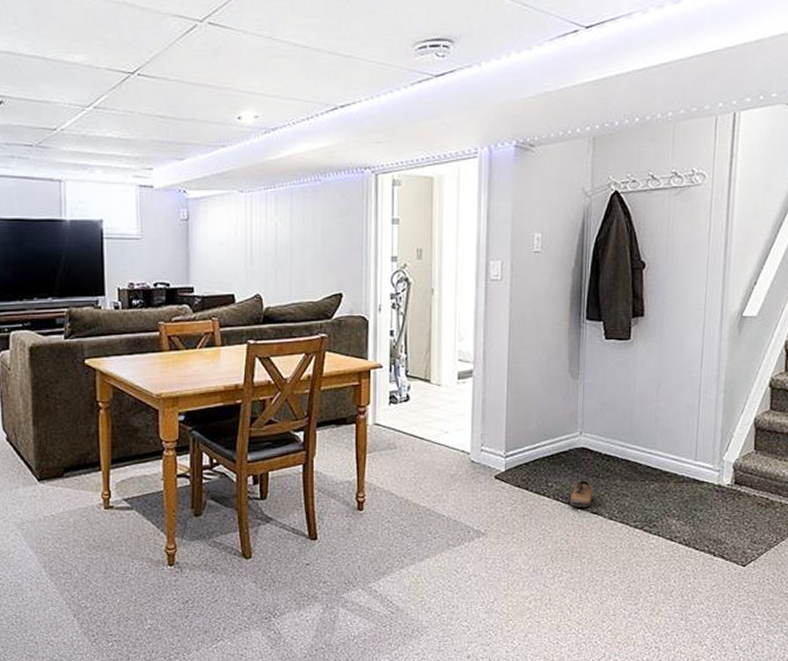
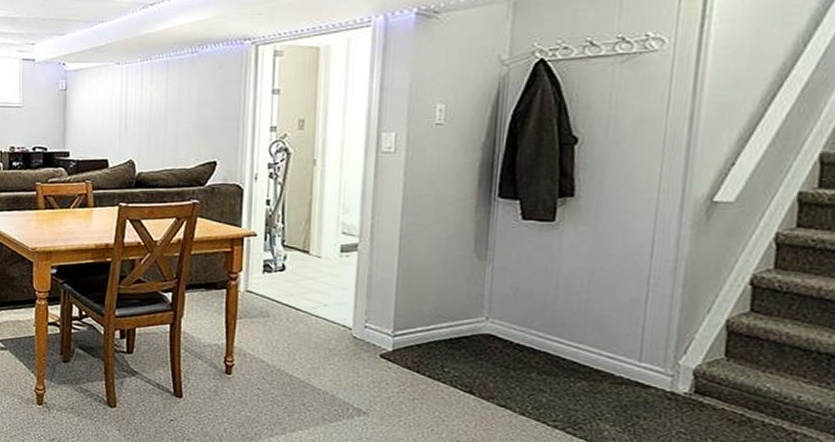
shoe: present [570,480,592,507] -> none [471,369,500,399]

